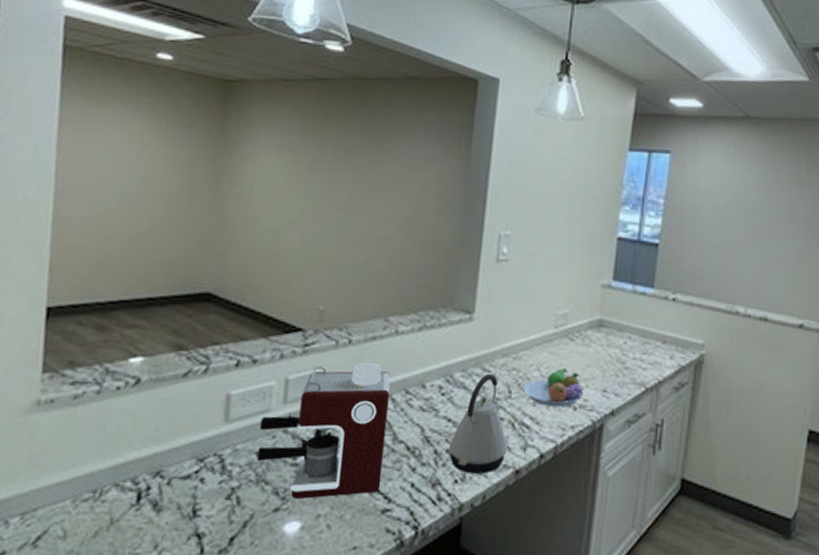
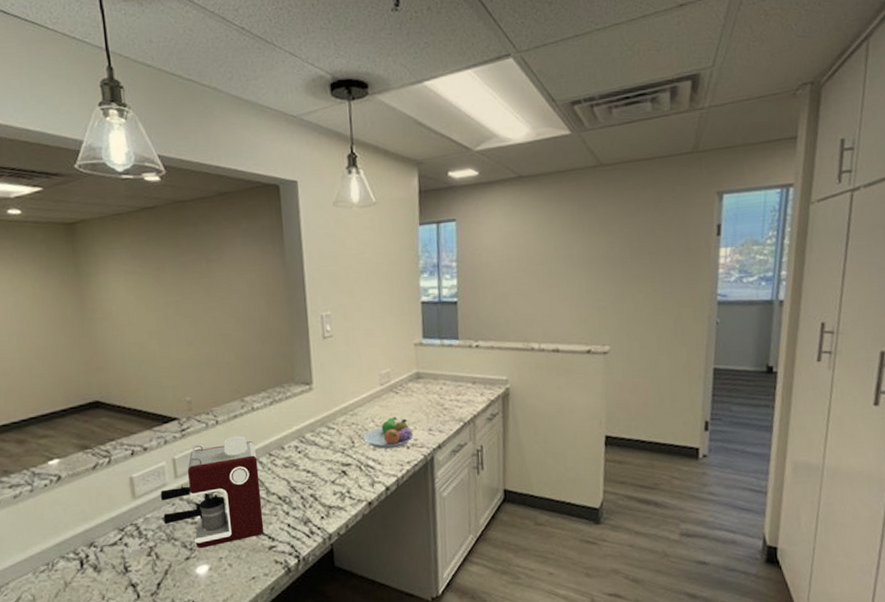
kettle: present [449,373,508,474] -> none [312,430,359,510]

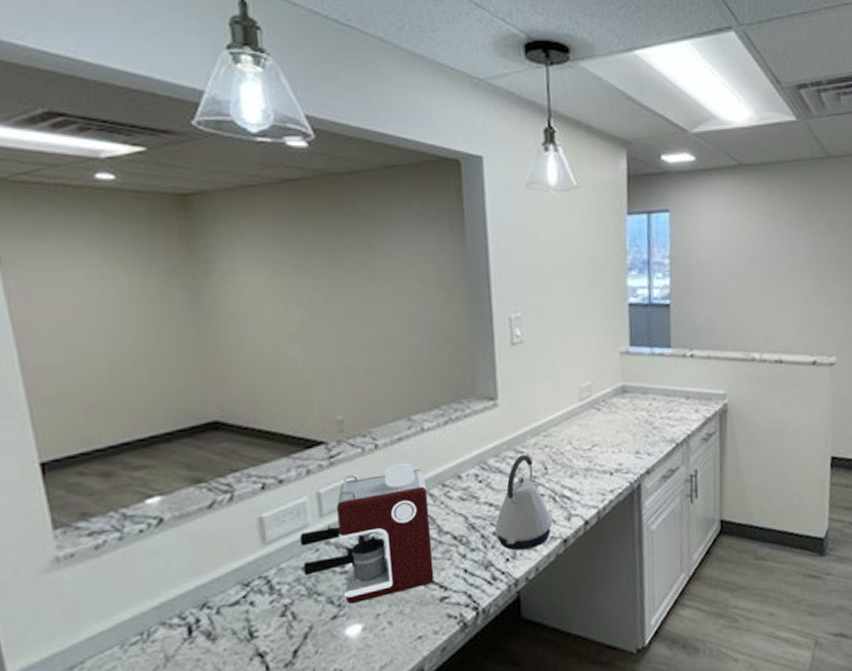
kettle: none [312,430,359,510] -> present [495,454,552,551]
fruit bowl: present [363,417,414,449] -> none [558,438,618,476]

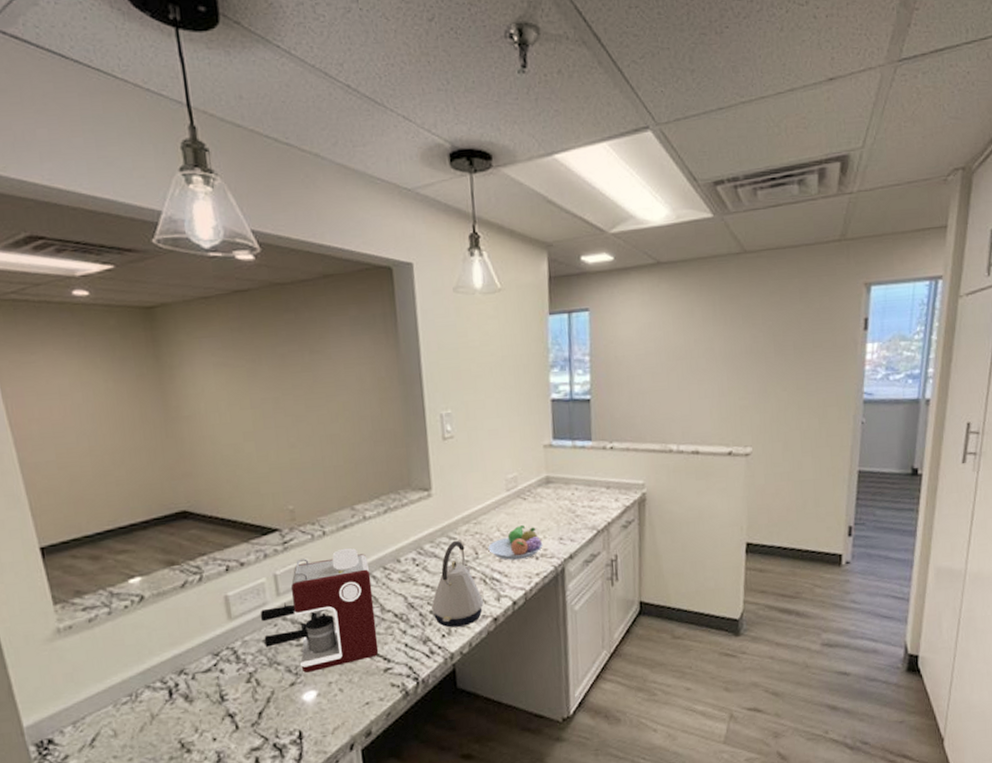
fruit bowl: none [558,438,618,476] -> present [488,525,543,560]

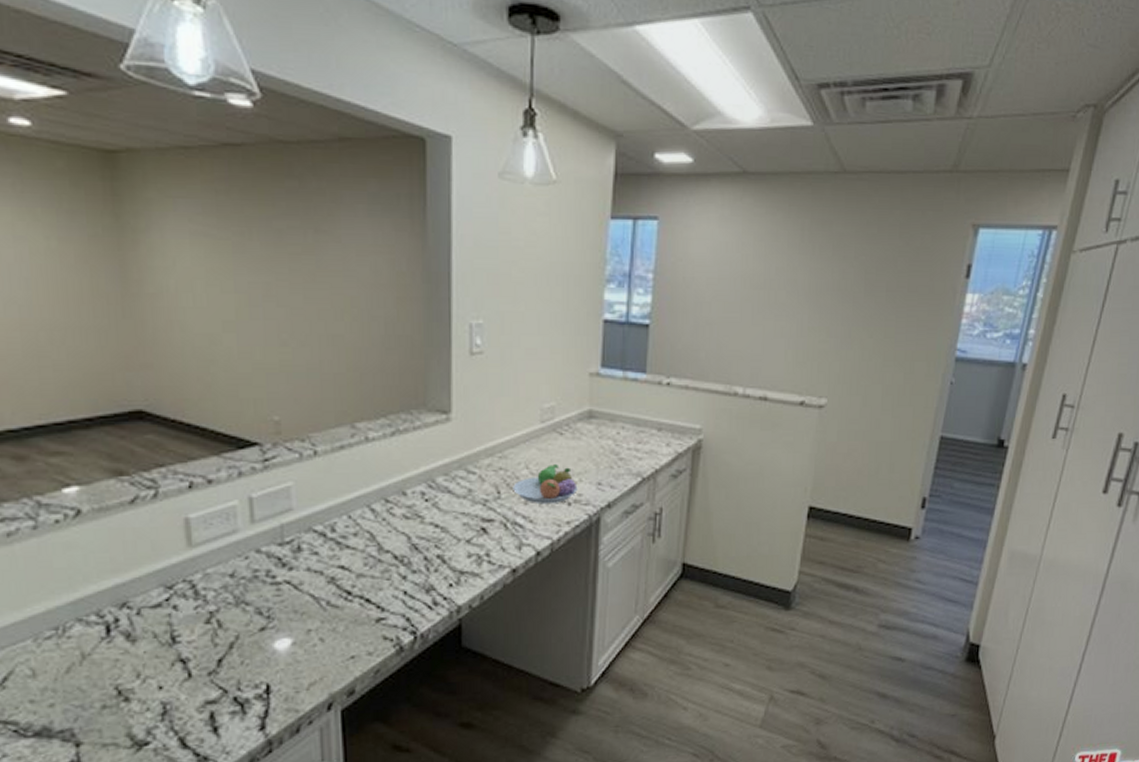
coffee maker: present [260,547,379,674] -> none [228,473,371,618]
kettle: present [431,540,483,628] -> none [439,475,501,576]

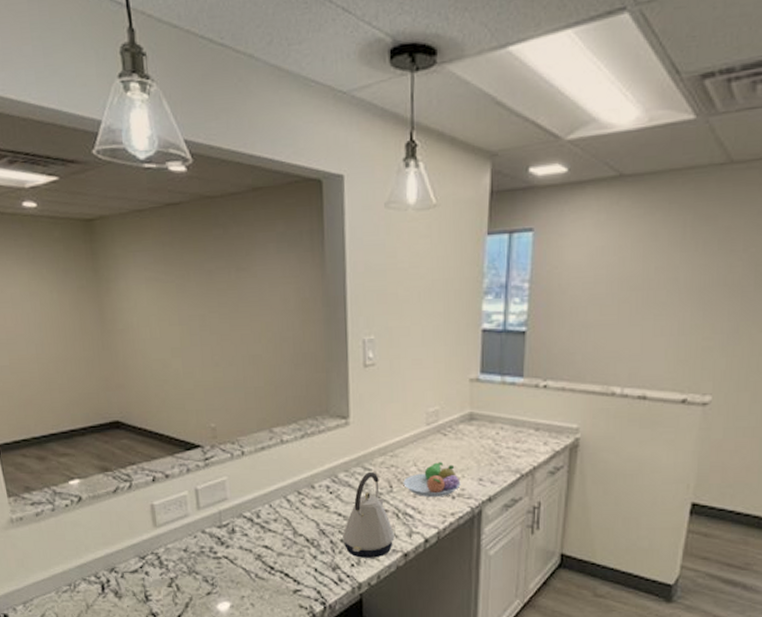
kettle: none [439,475,501,576] -> present [343,471,394,558]

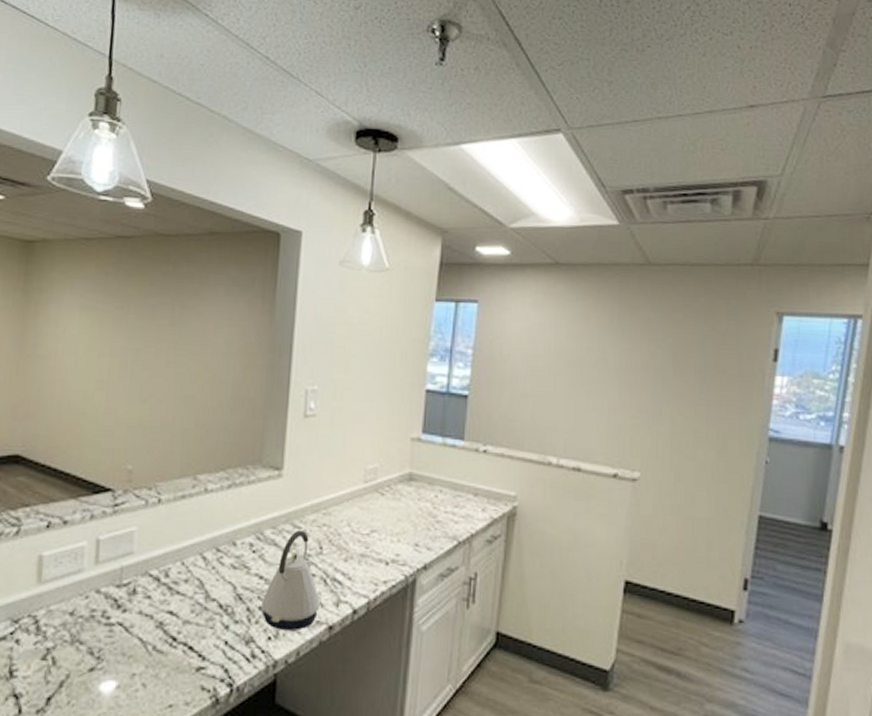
fruit bowl: present [403,462,461,496] -> none [334,523,396,562]

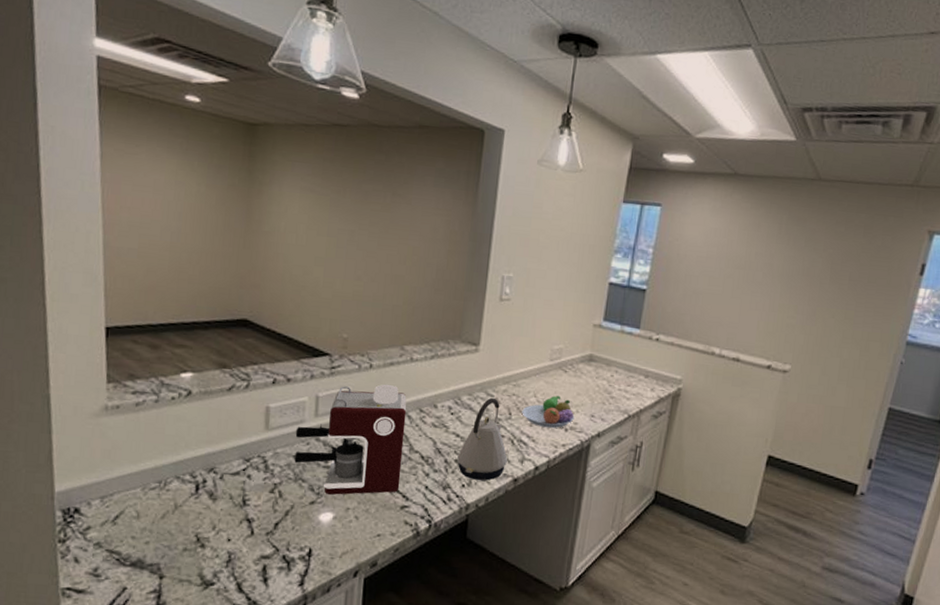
coffee maker: none [70,520,201,659] -> present [294,384,407,495]
fruit bowl: none [334,523,396,562] -> present [522,395,575,428]

